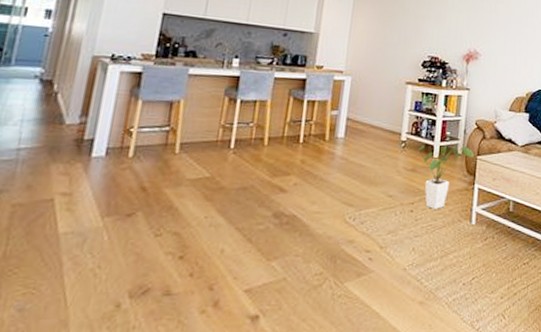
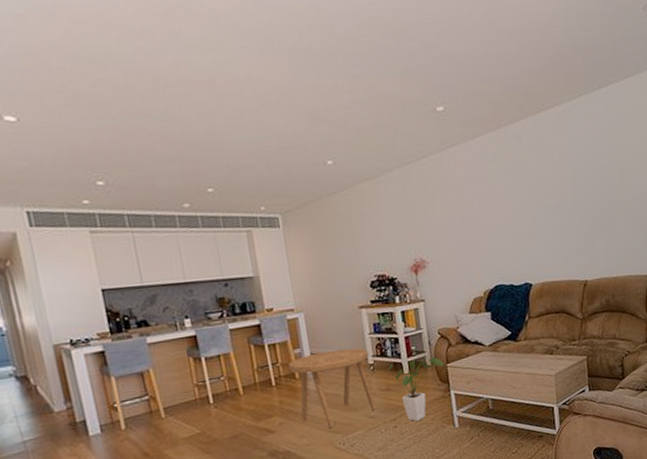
side table: none [319,118,404,199] -> present [288,348,377,428]

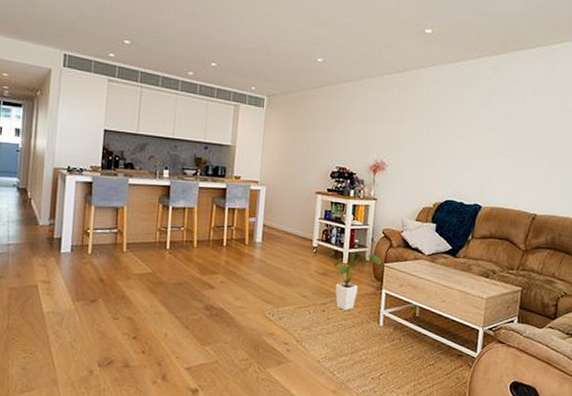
side table: present [288,348,377,428] -> none [241,225,315,297]

